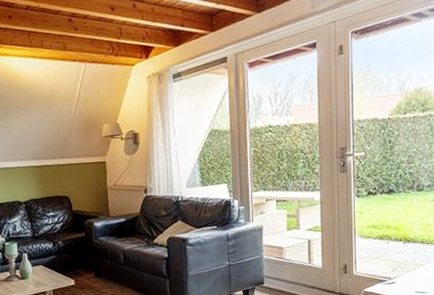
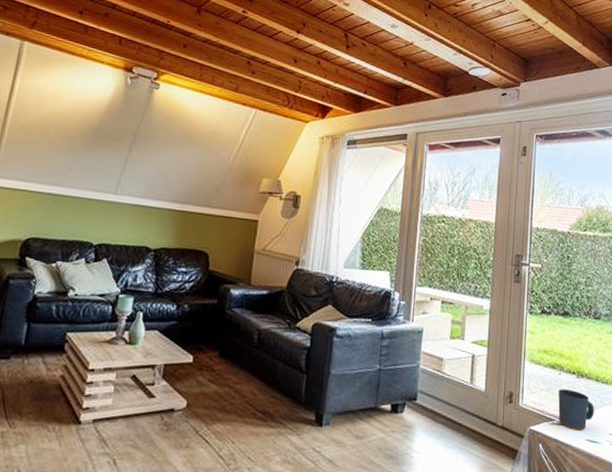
mug: none [388,254,421,286] -> present [558,389,594,431]

